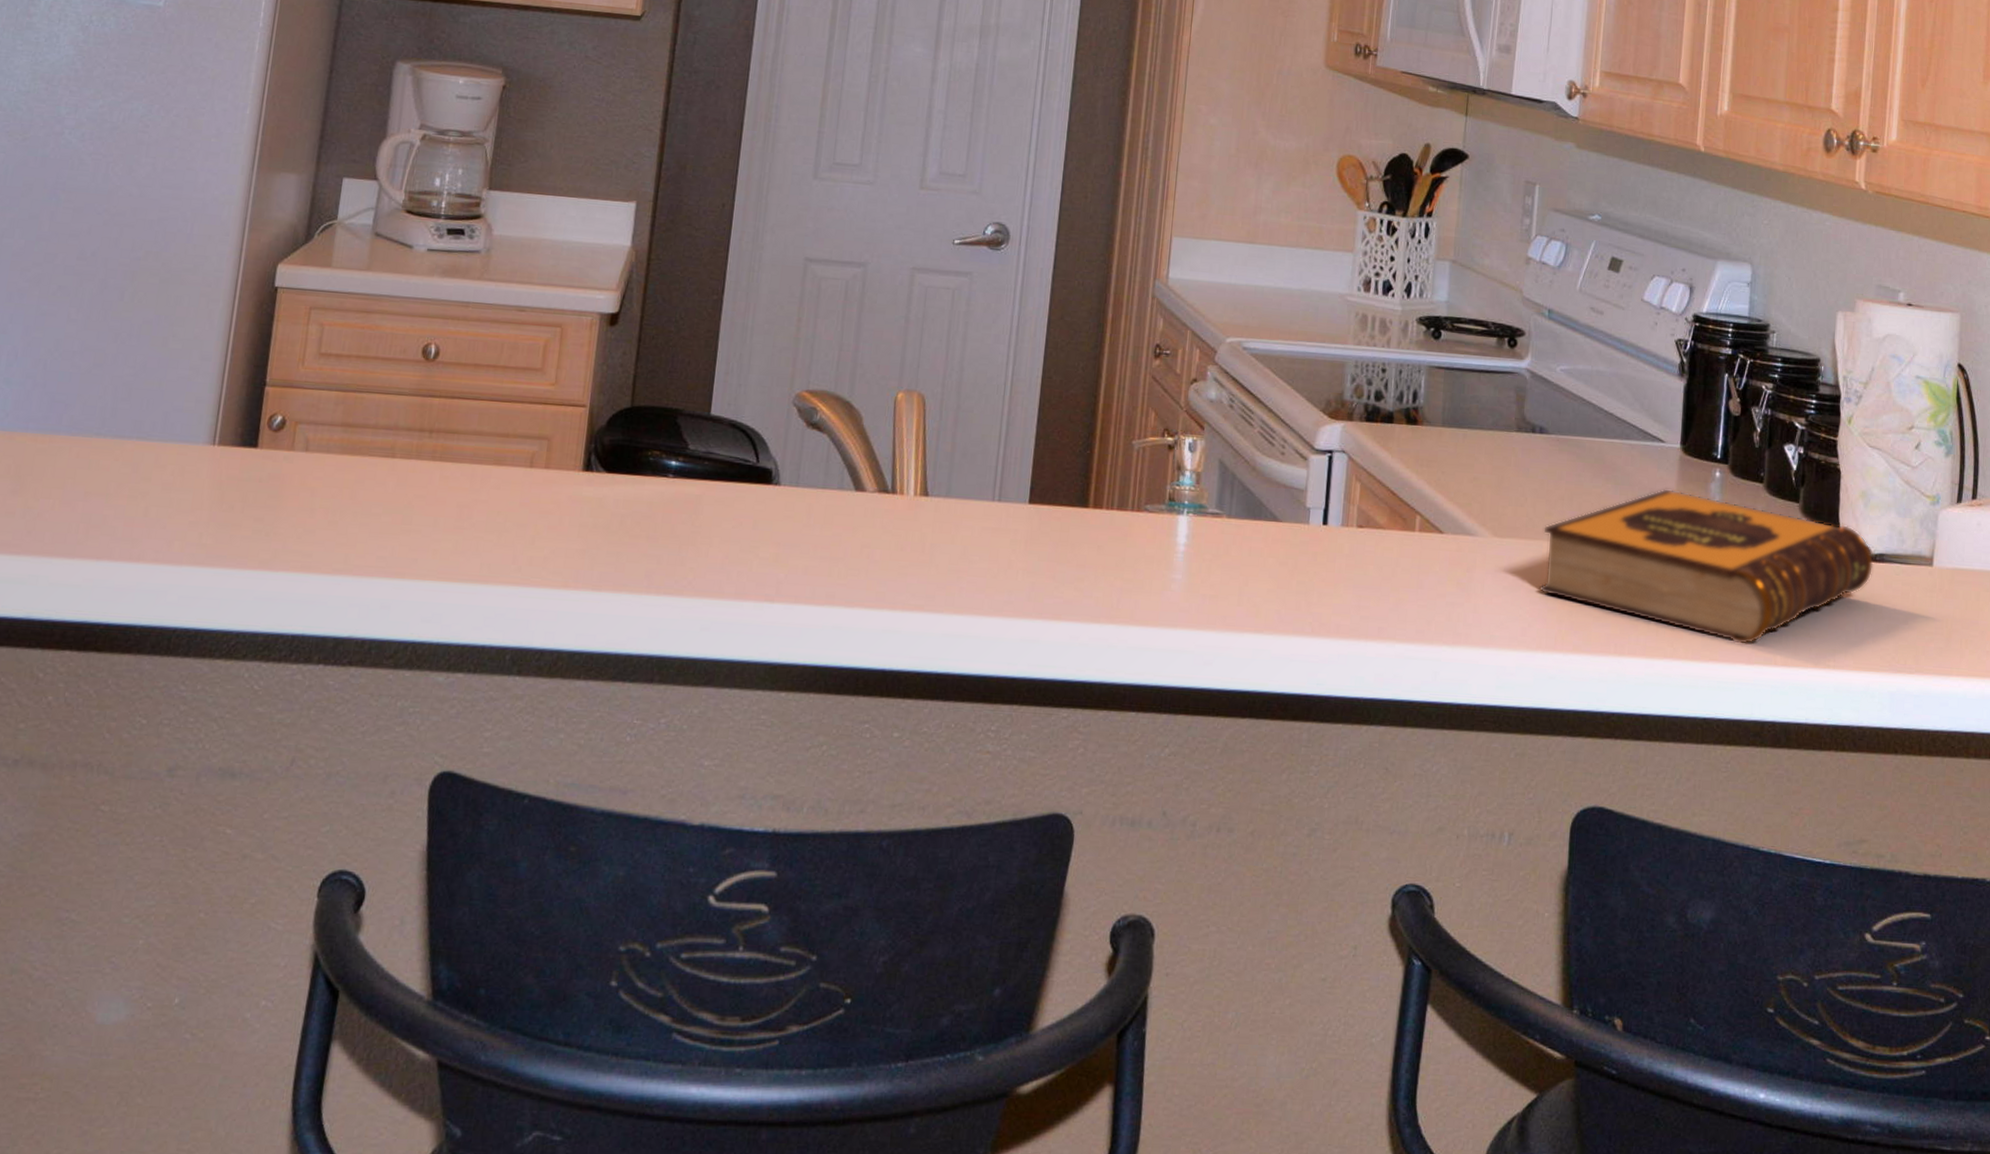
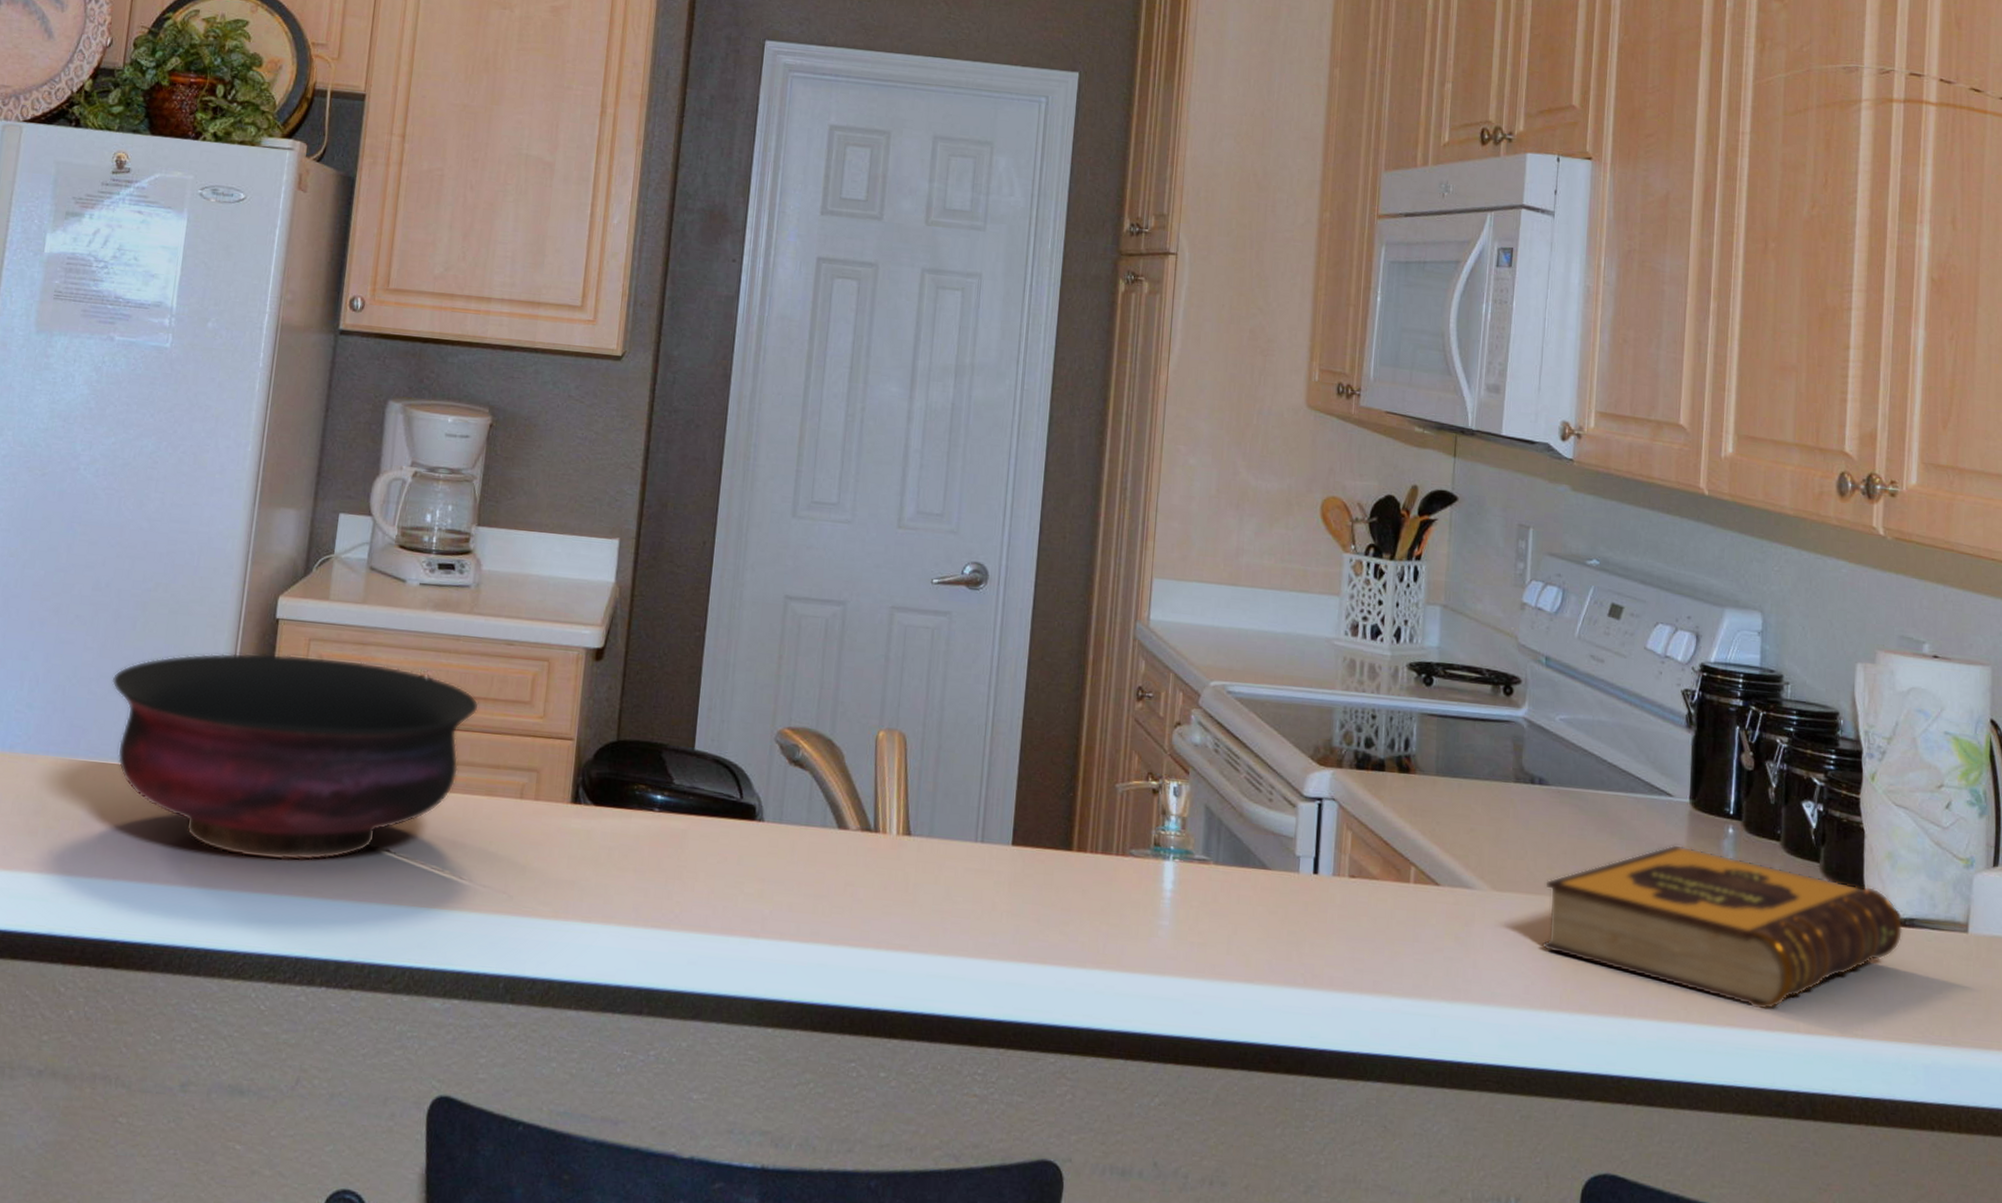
bowl: none [97,323,488,536] -> present [111,653,479,861]

